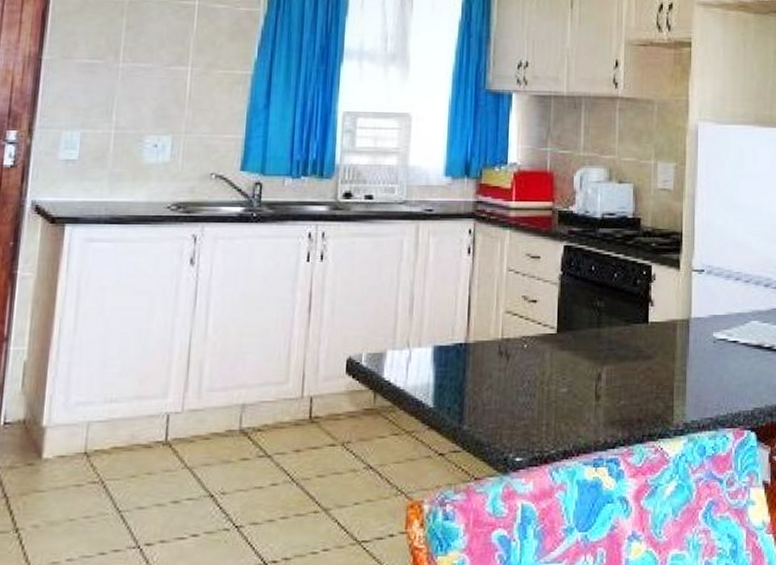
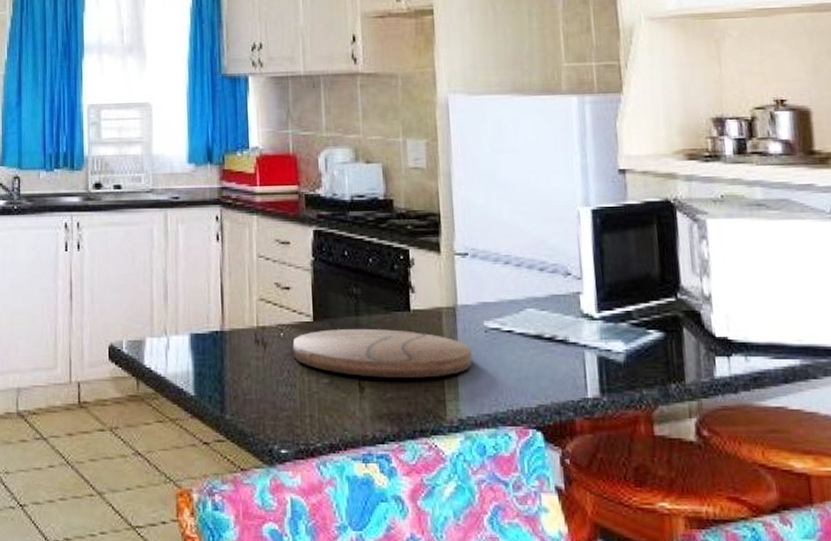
cutting board: none [534,340,700,386] -> present [292,329,472,378]

